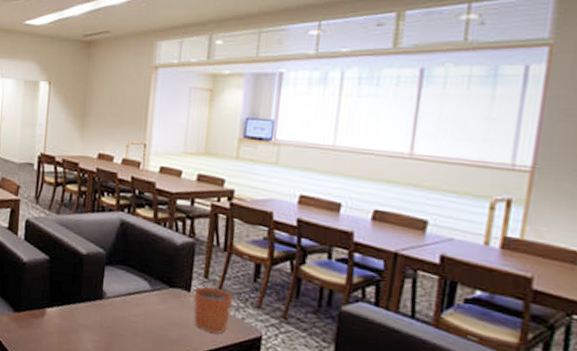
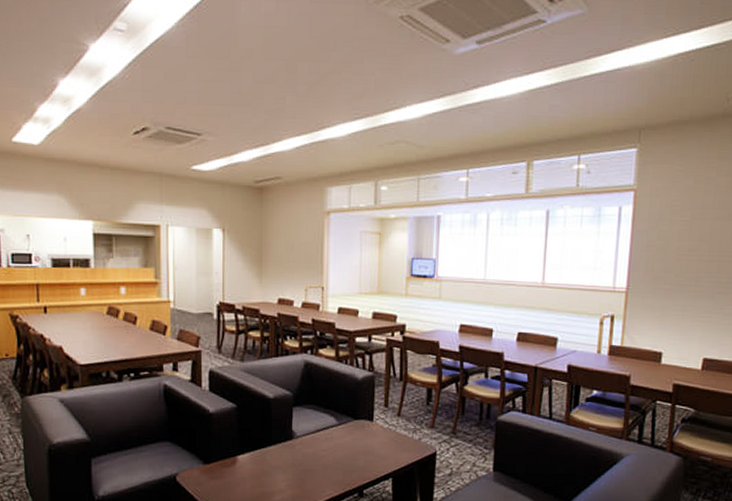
plant pot: present [193,274,234,334] -> none [376,402,411,456]

